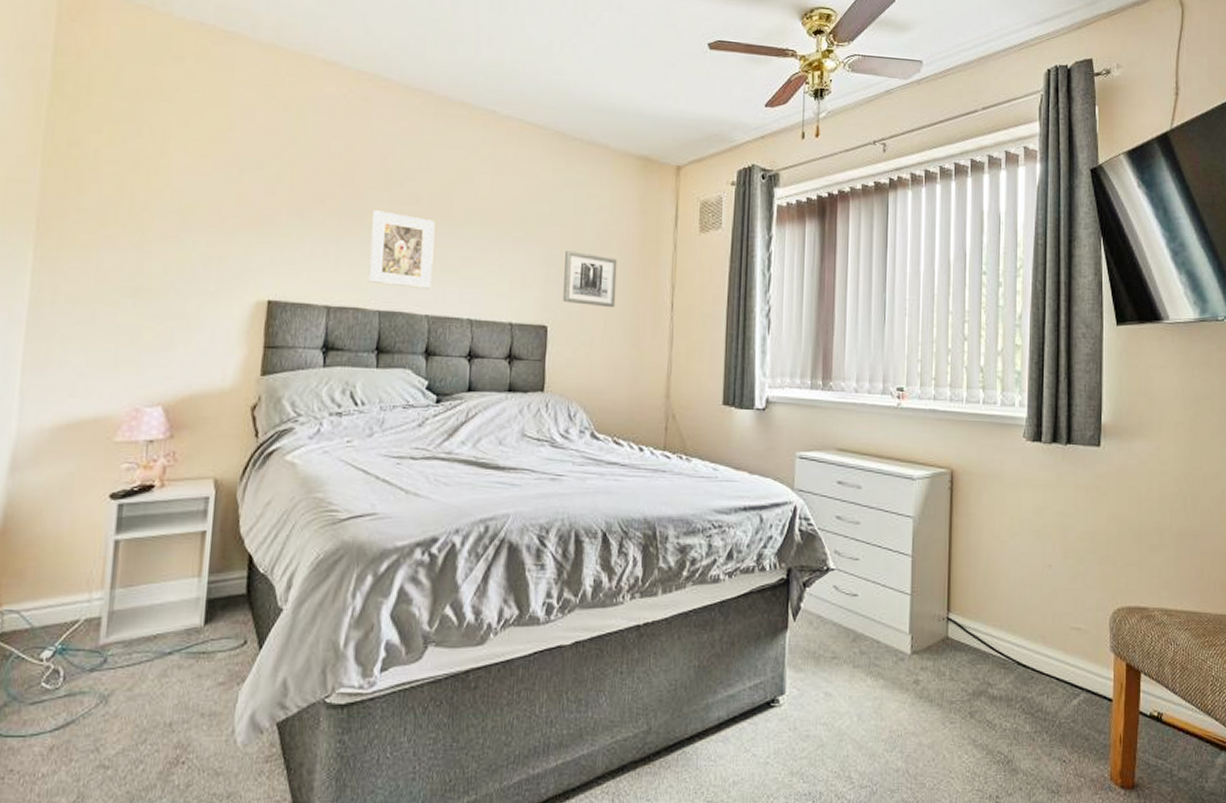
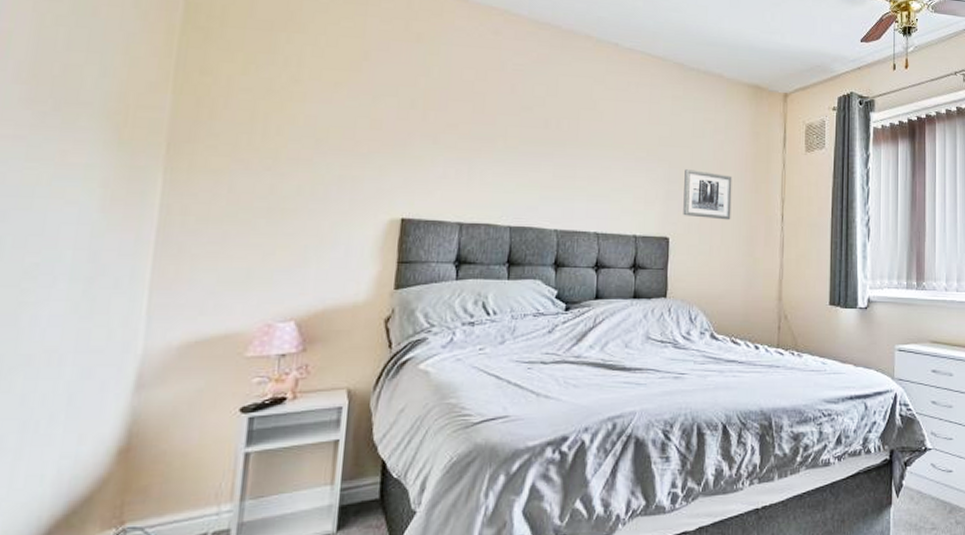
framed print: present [368,210,436,289] -> none [499,133,563,206]

